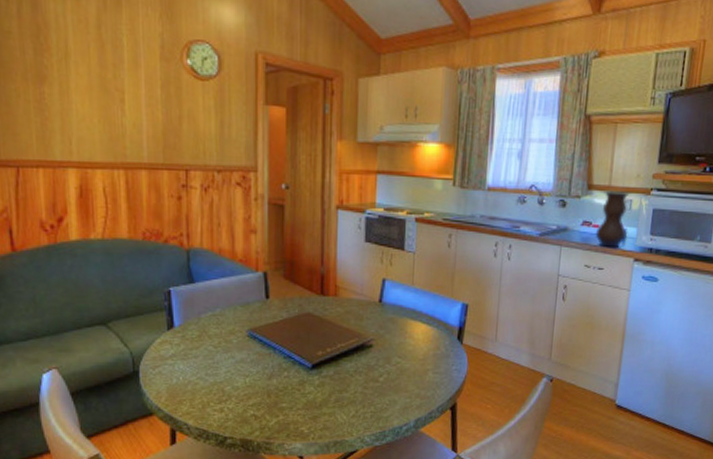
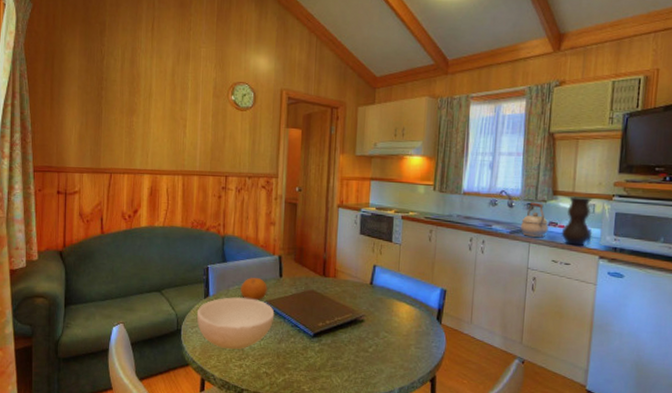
bowl: none [158,327,262,391] -> present [196,297,275,350]
fruit: none [215,301,251,330] -> present [240,278,267,301]
kettle: none [551,198,582,240] -> present [520,202,549,238]

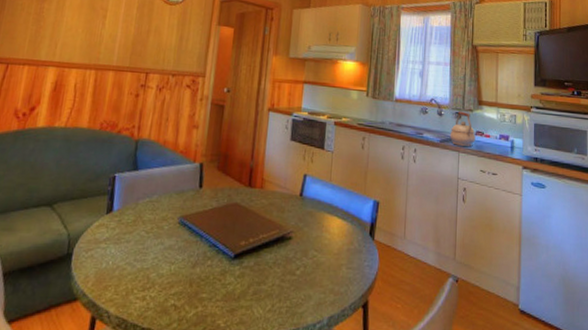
bowl: present [196,297,275,350] -> none [94,212,191,278]
fruit: present [240,278,267,301] -> none [151,189,184,216]
vase: present [561,196,594,247] -> none [487,106,515,156]

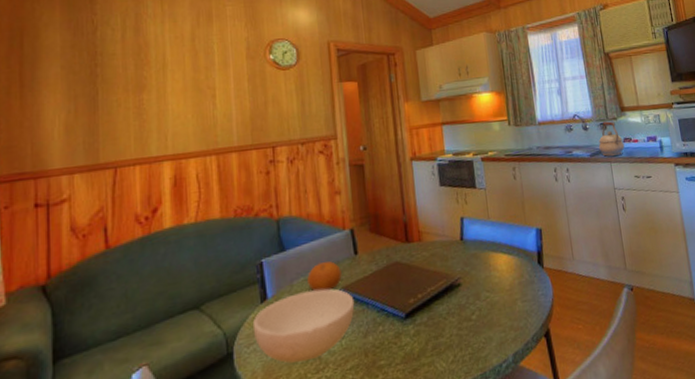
bowl: none [94,212,191,278] -> present [252,289,355,364]
fruit: none [151,189,184,216] -> present [307,261,342,292]

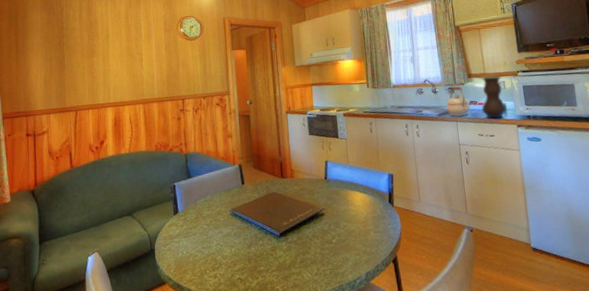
bowl: present [252,289,355,364] -> none [168,208,242,262]
fruit: present [307,261,342,292] -> none [207,188,232,211]
vase: none [634,107,663,159] -> present [481,75,507,120]

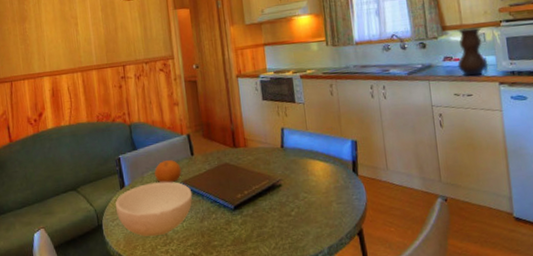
bowl: none [168,208,242,262] -> present [115,181,193,237]
fruit: none [207,188,232,211] -> present [154,160,182,184]
kettle: present [446,86,470,117] -> none [416,40,445,75]

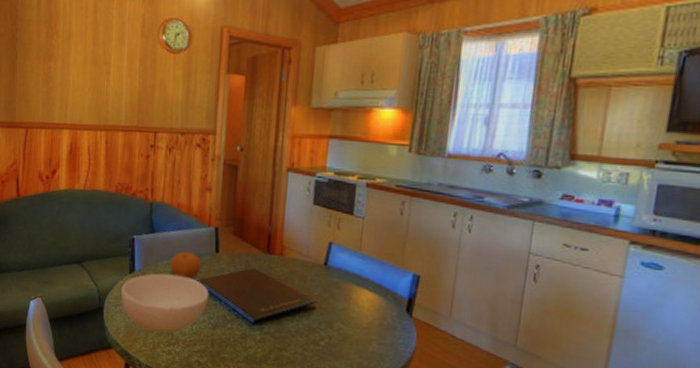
vase: present [457,26,487,77] -> none [577,161,628,228]

